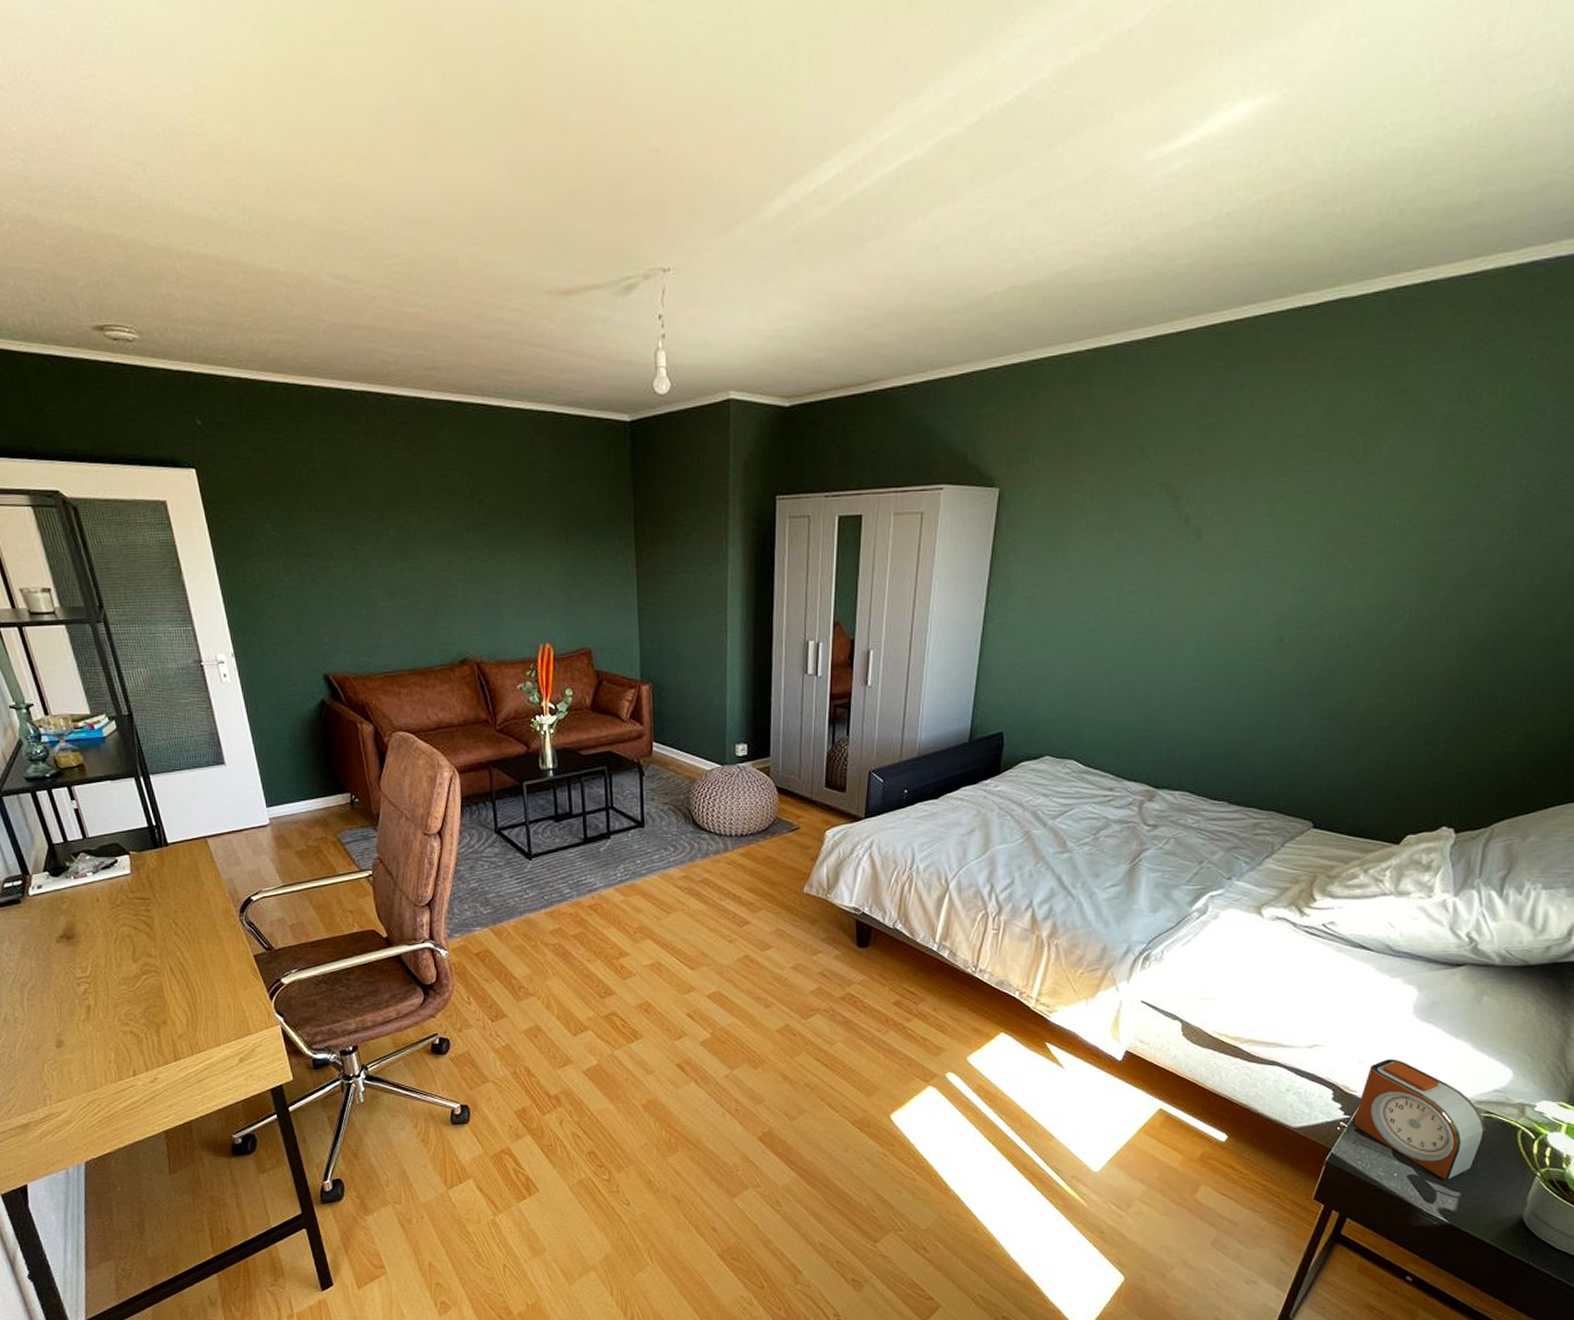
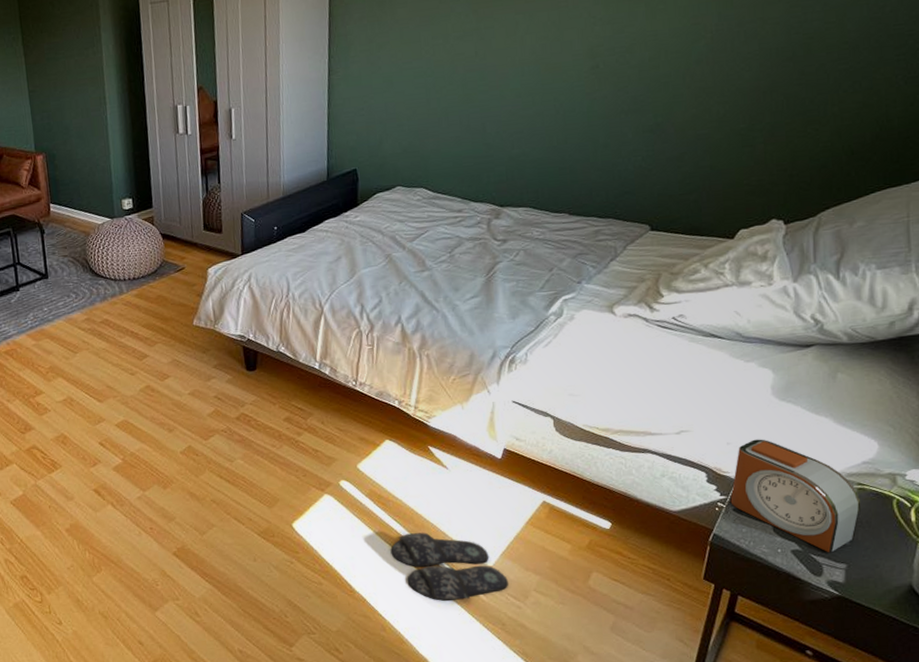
slippers: none [992,1133,1112,1205] -> present [390,532,508,601]

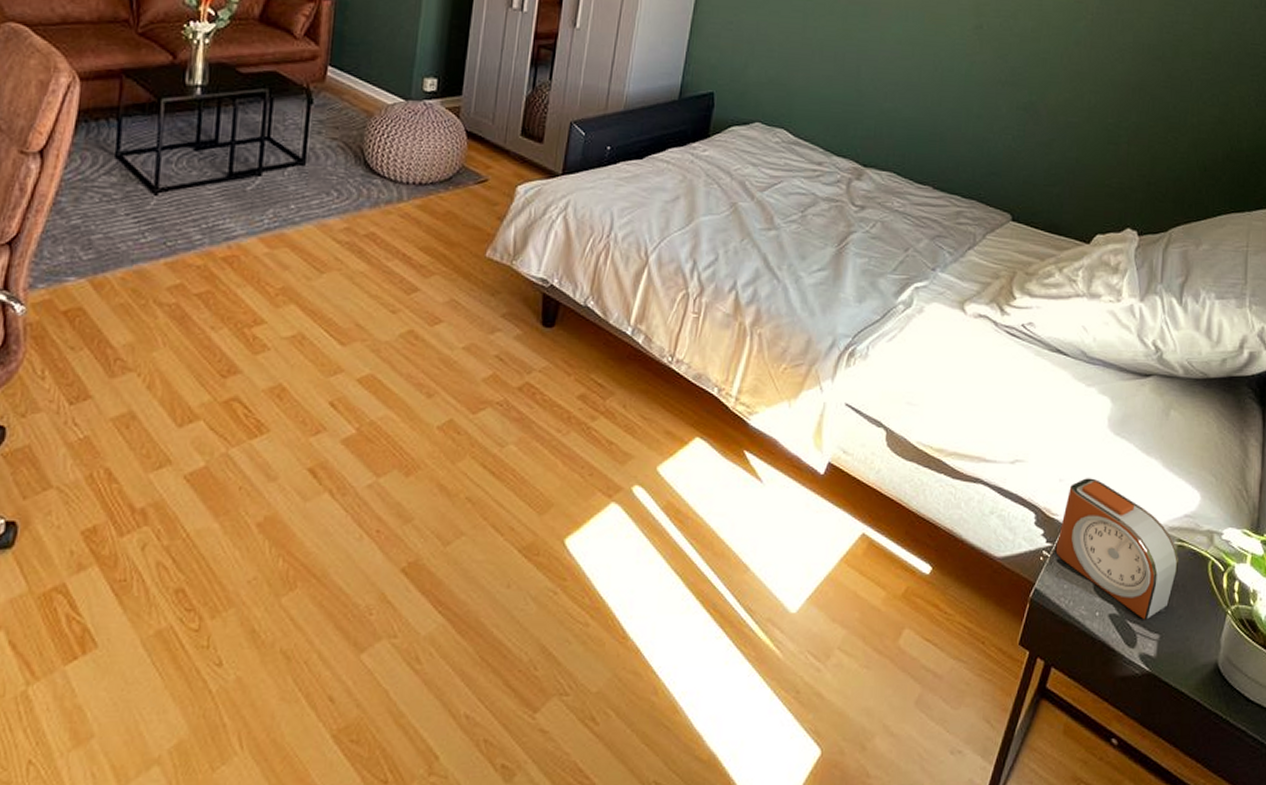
slippers: present [390,532,508,601] -> none [679,563,810,657]

